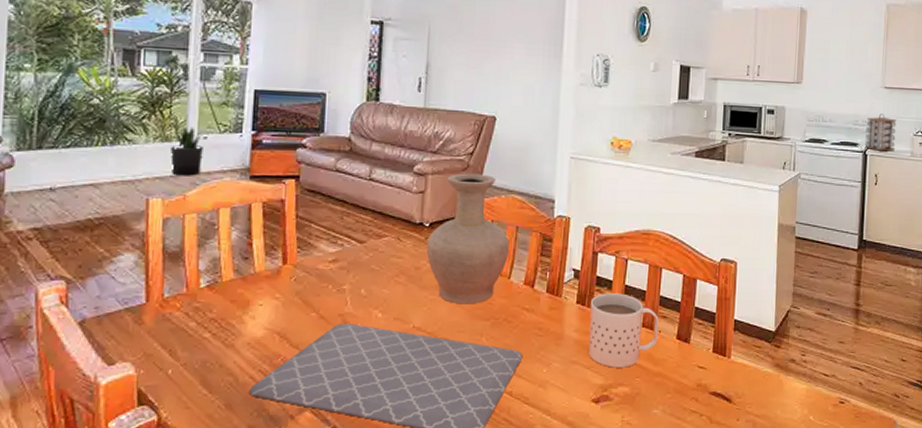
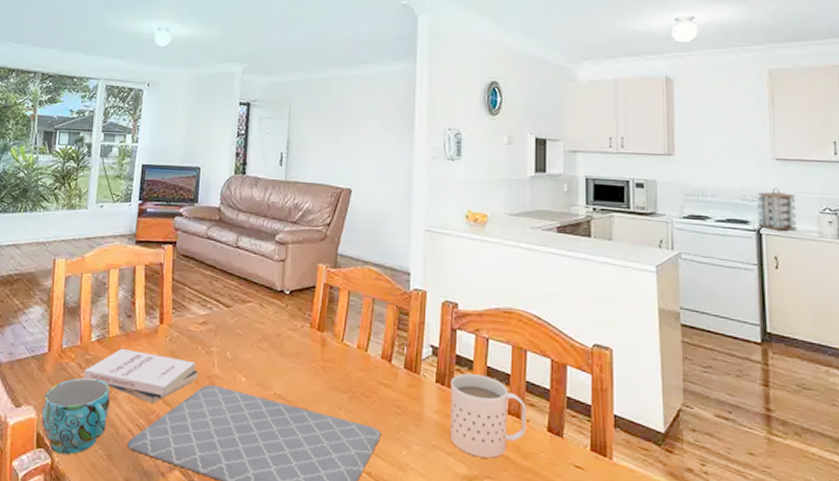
cup: none [142,328,227,410] -> present [41,378,111,455]
planter: present [169,126,203,176] -> none [74,196,100,240]
books: none [192,292,330,348] -> present [83,348,199,404]
vase: present [427,173,510,304] -> none [287,243,366,375]

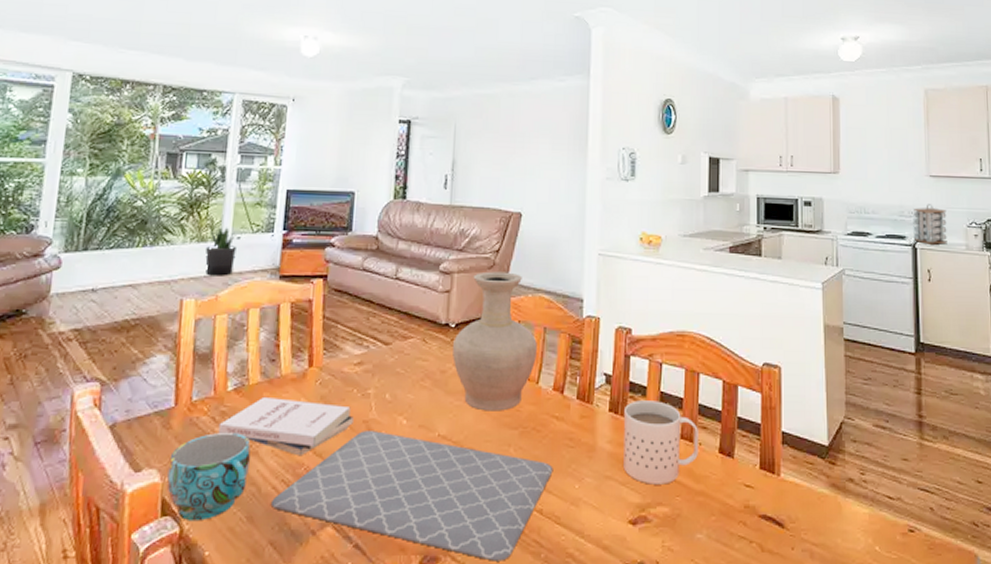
planter: none [74,196,100,240] -> present [205,227,237,276]
vase: none [287,243,366,375] -> present [453,271,537,411]

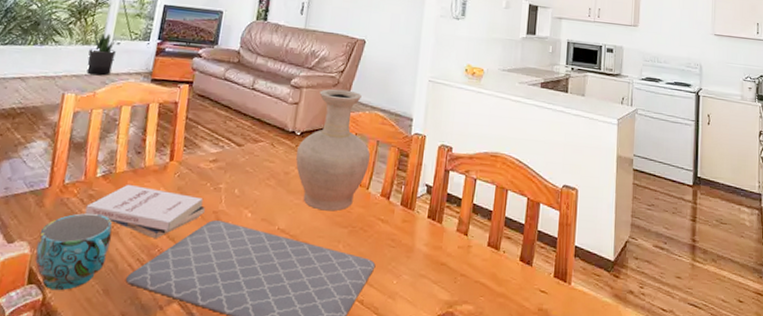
mug: present [623,400,698,485] -> none [436,210,504,286]
spice rack: present [914,204,947,245] -> none [698,58,726,94]

